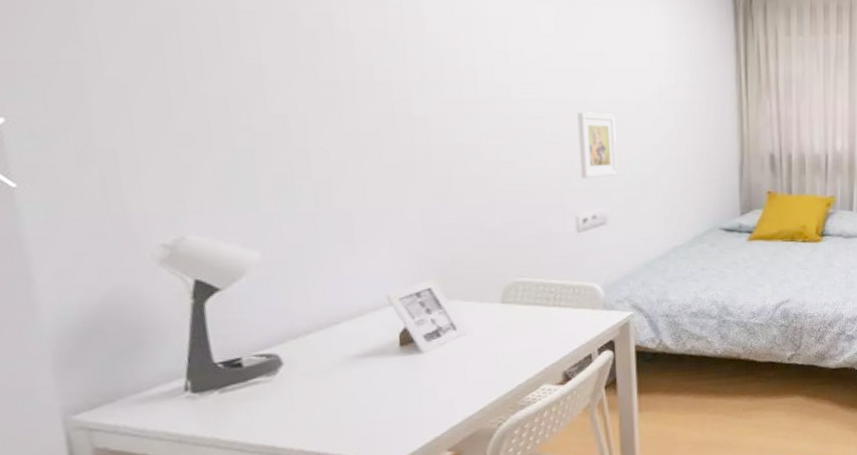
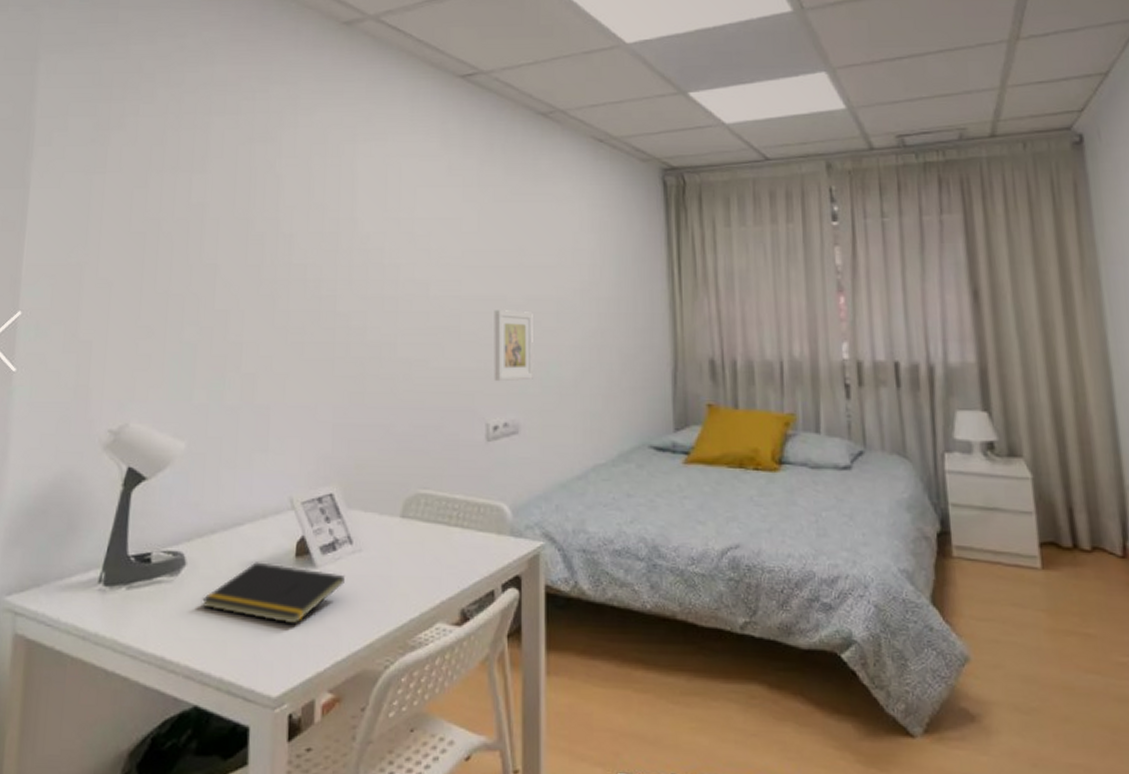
notepad: none [307,354,452,403] -> present [202,562,345,625]

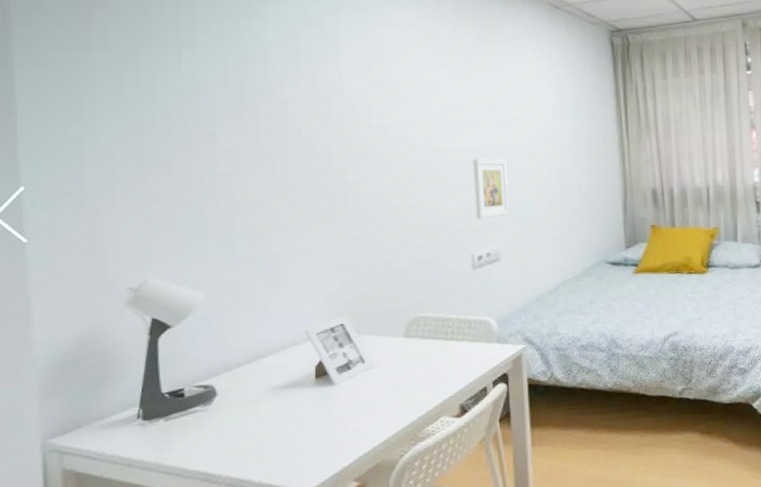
notepad: present [202,562,345,625] -> none [235,386,360,432]

